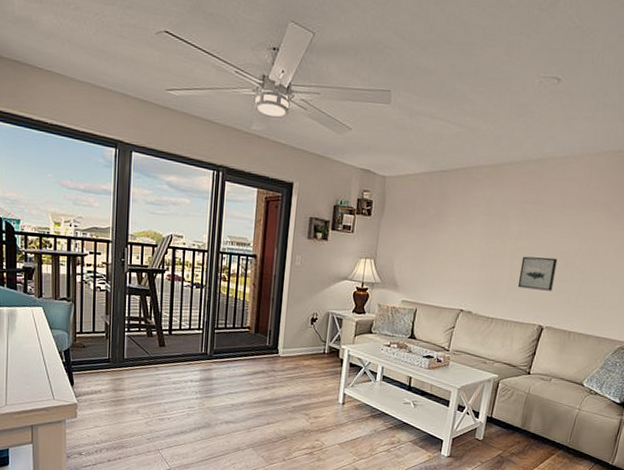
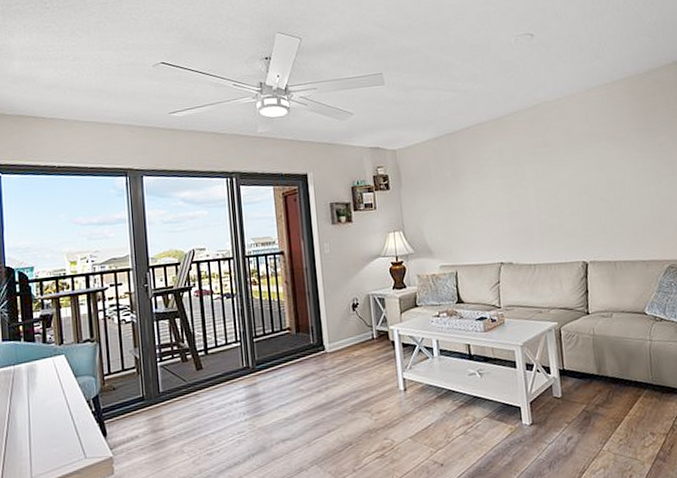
wall art: present [518,256,558,291] -> none [546,193,585,229]

